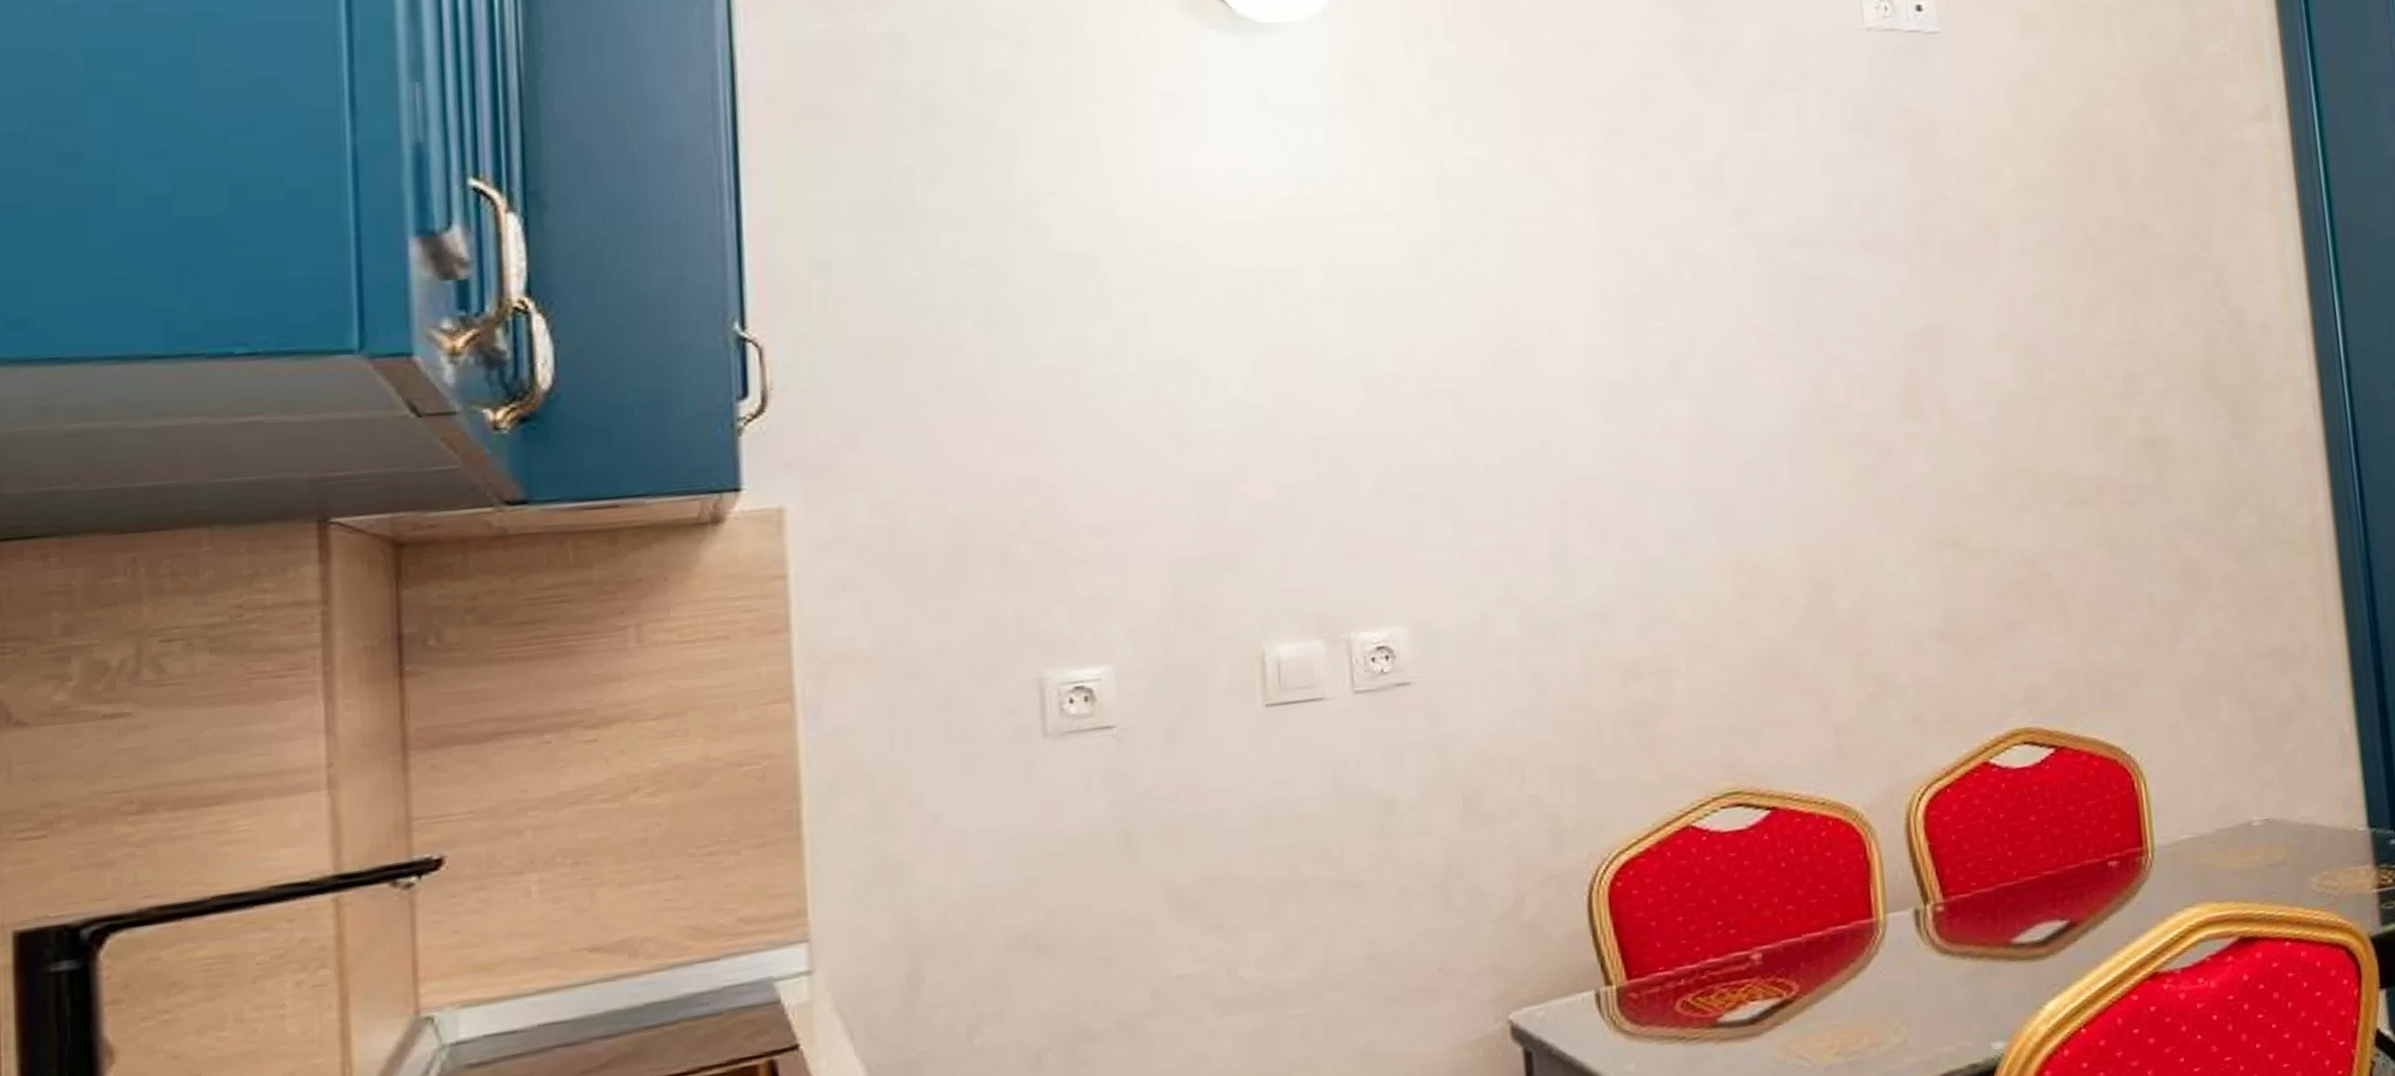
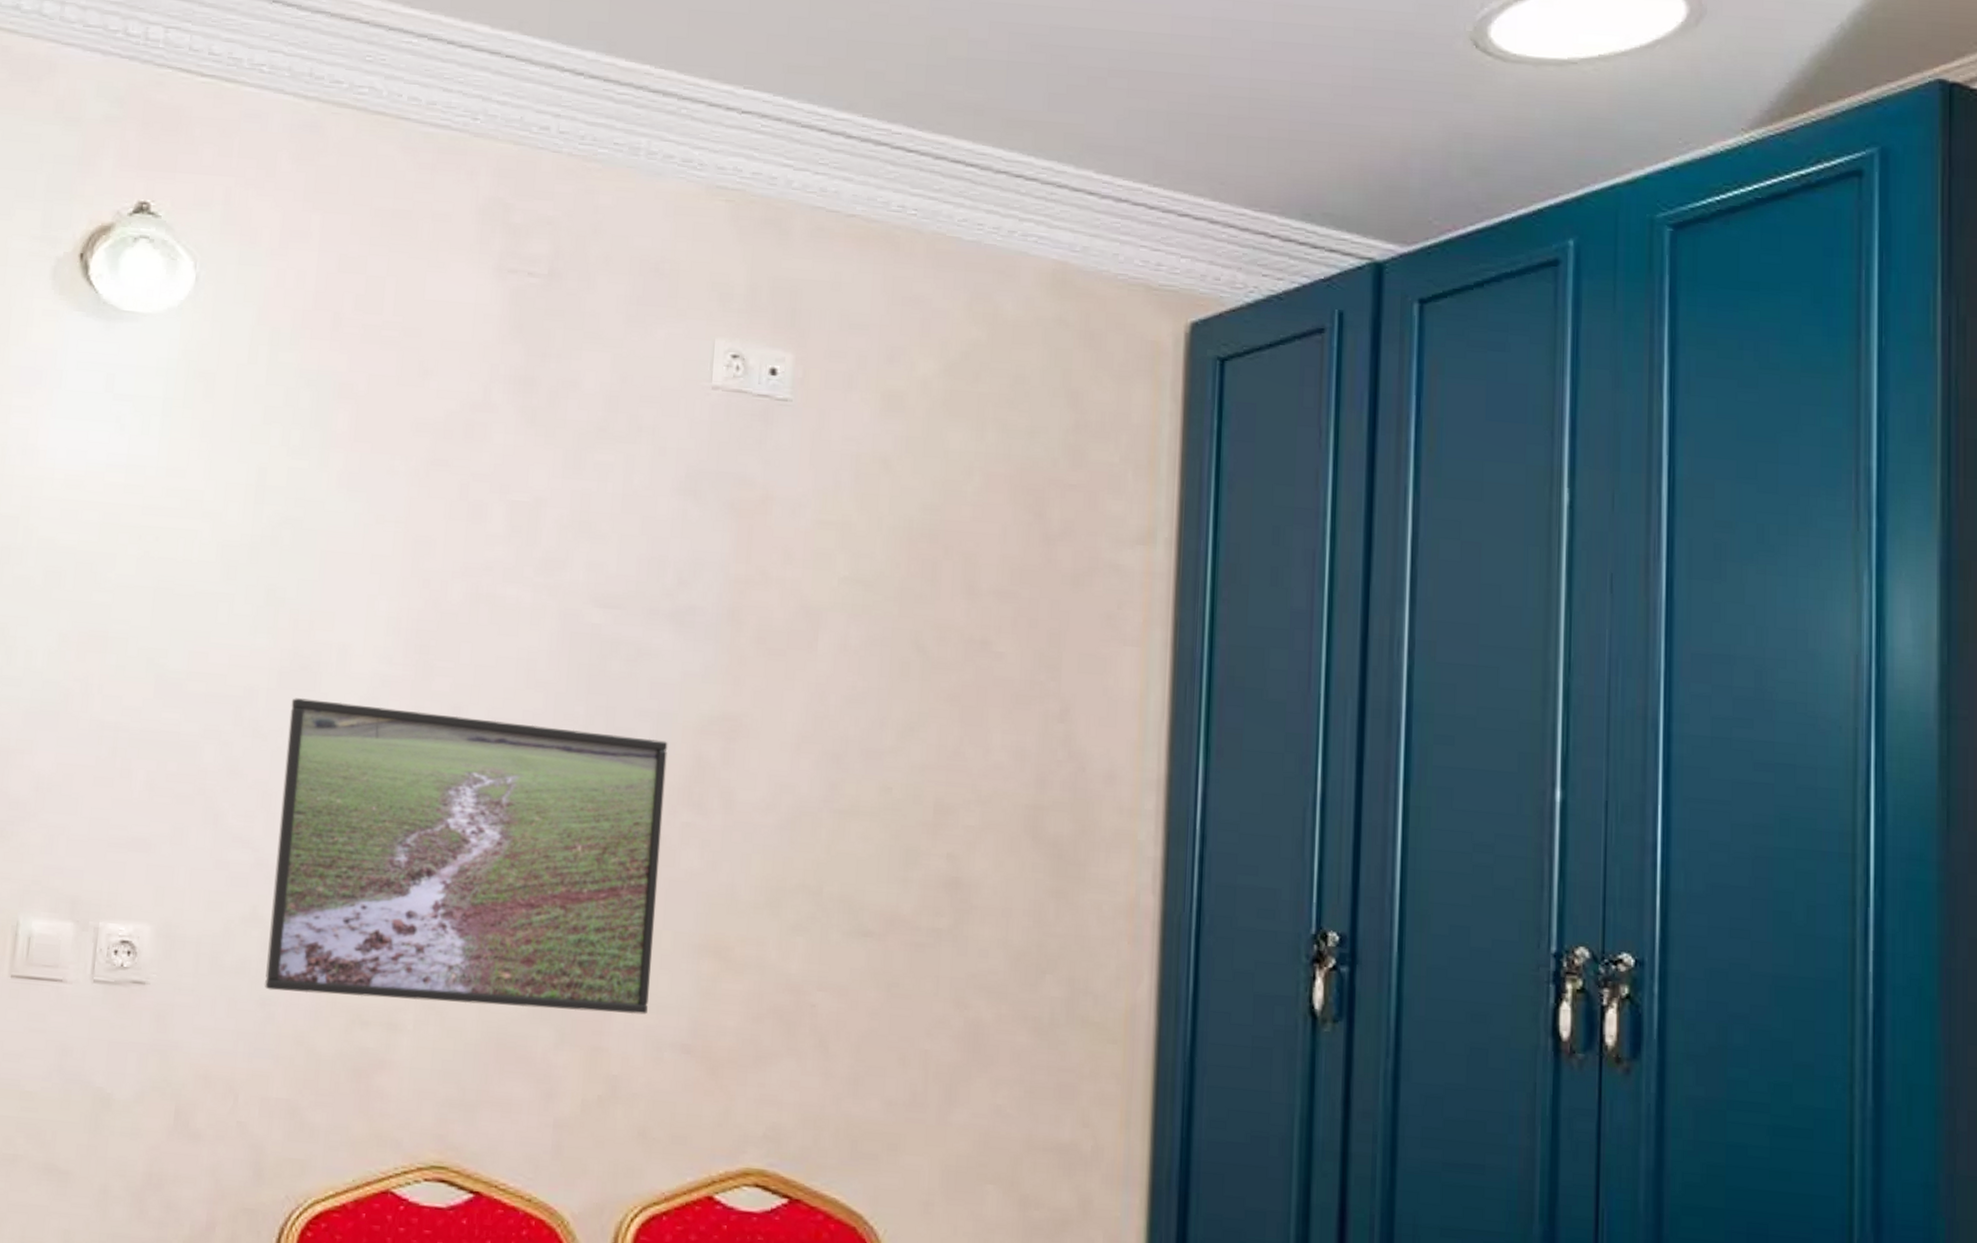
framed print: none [1510,361,1902,664] -> present [265,698,668,1015]

